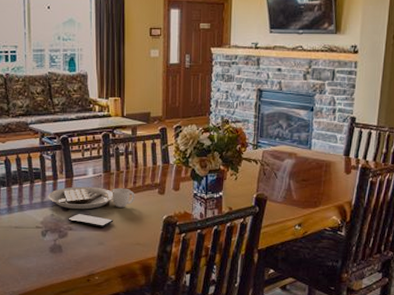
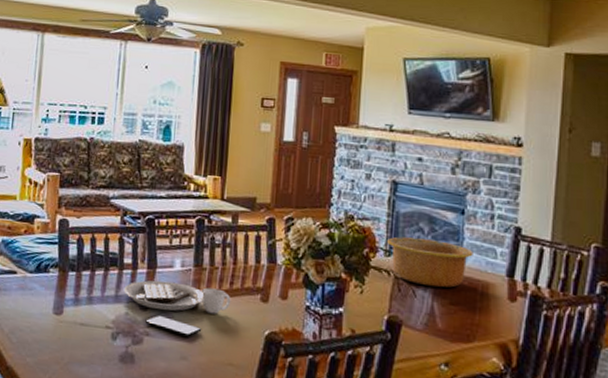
bowl: none [255,133,320,168] -> present [387,236,473,288]

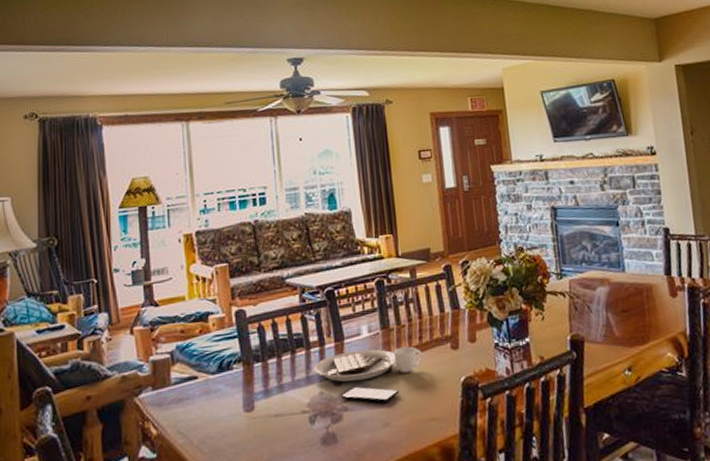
bowl: present [387,236,473,288] -> none [557,254,634,300]

